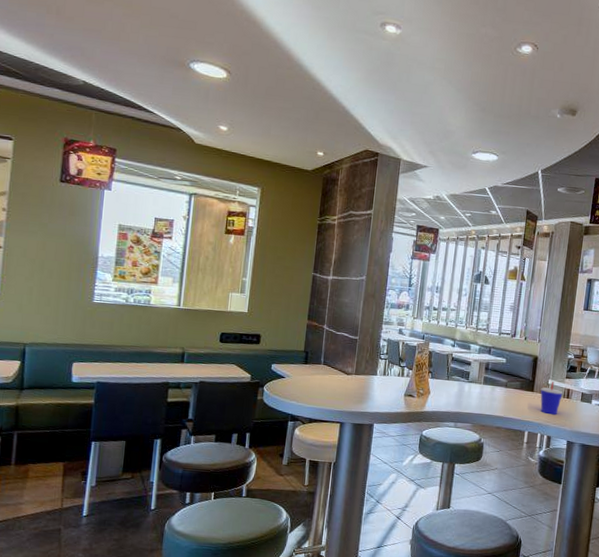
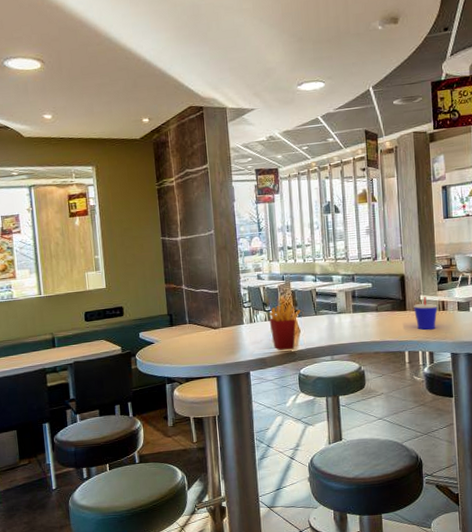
french fries: none [401,362,435,409] -> present [268,303,301,350]

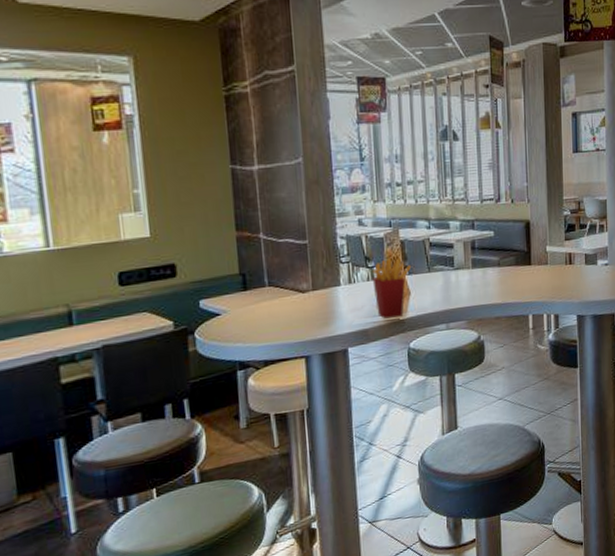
beverage cup: present [413,297,438,330] -> none [538,248,564,289]

